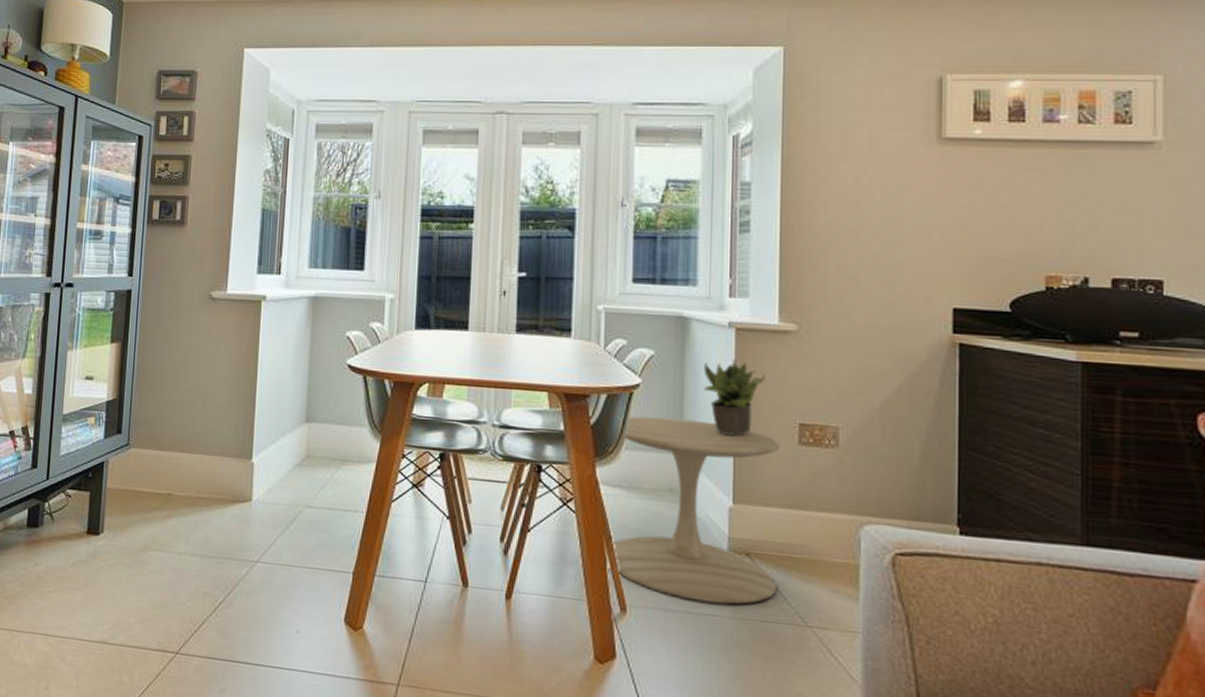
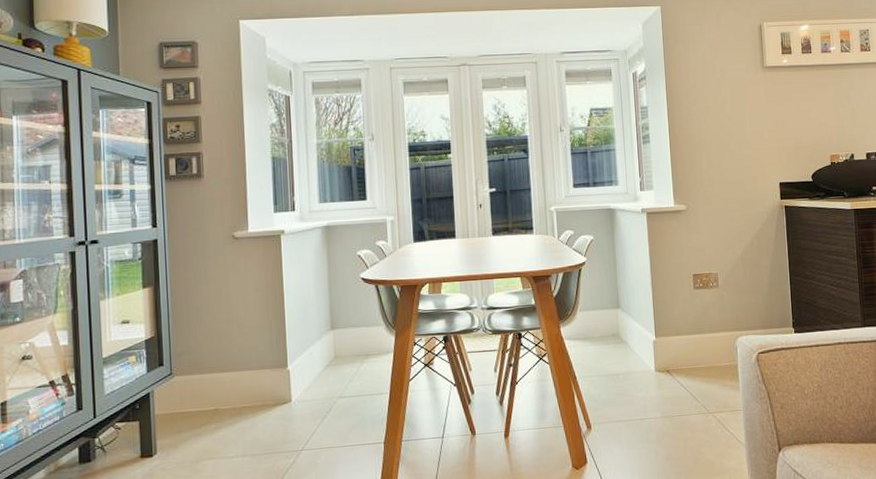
side table: present [610,416,781,605] -> none [576,282,688,411]
potted plant: present [703,359,766,435] -> none [627,235,669,289]

